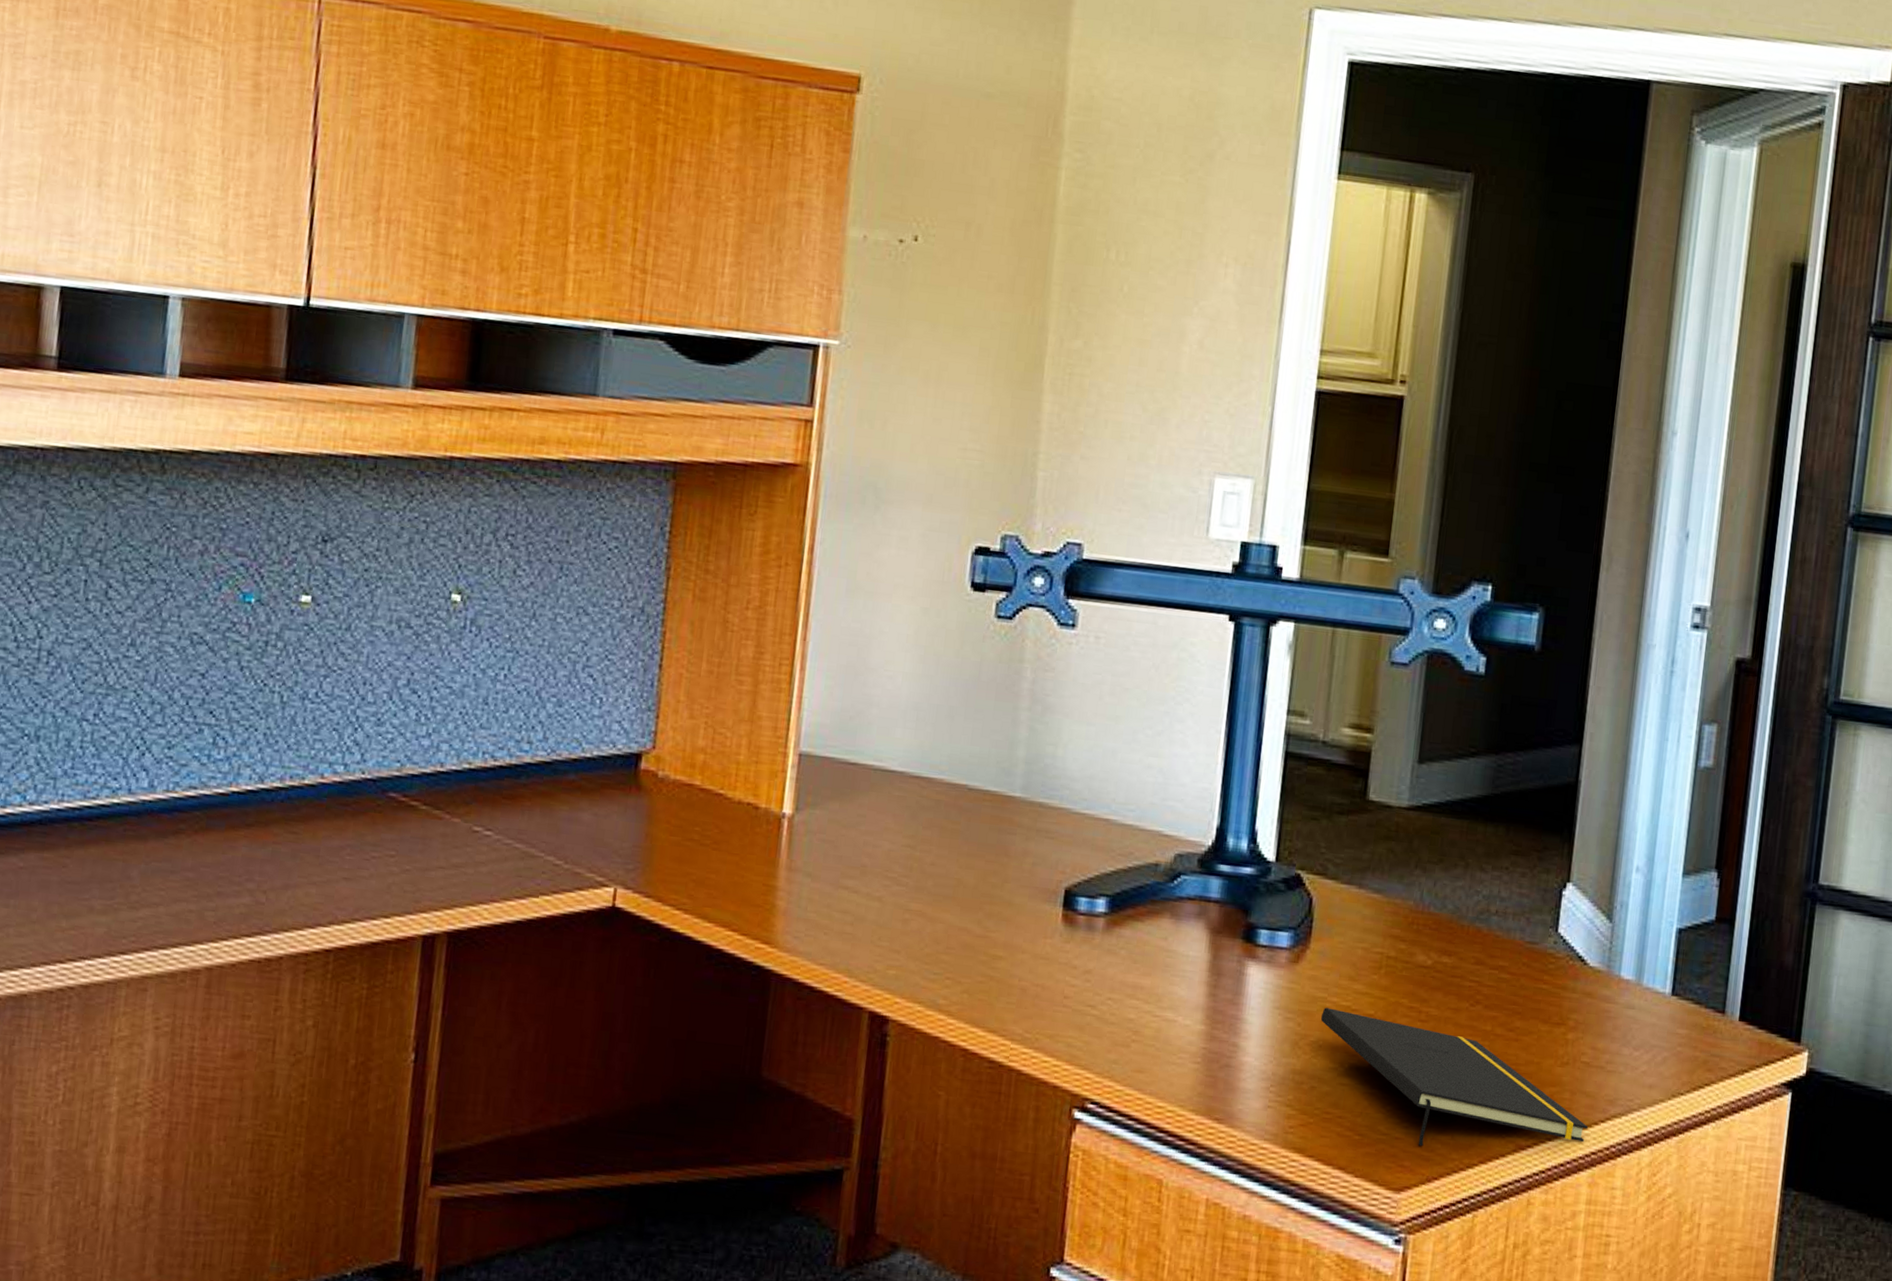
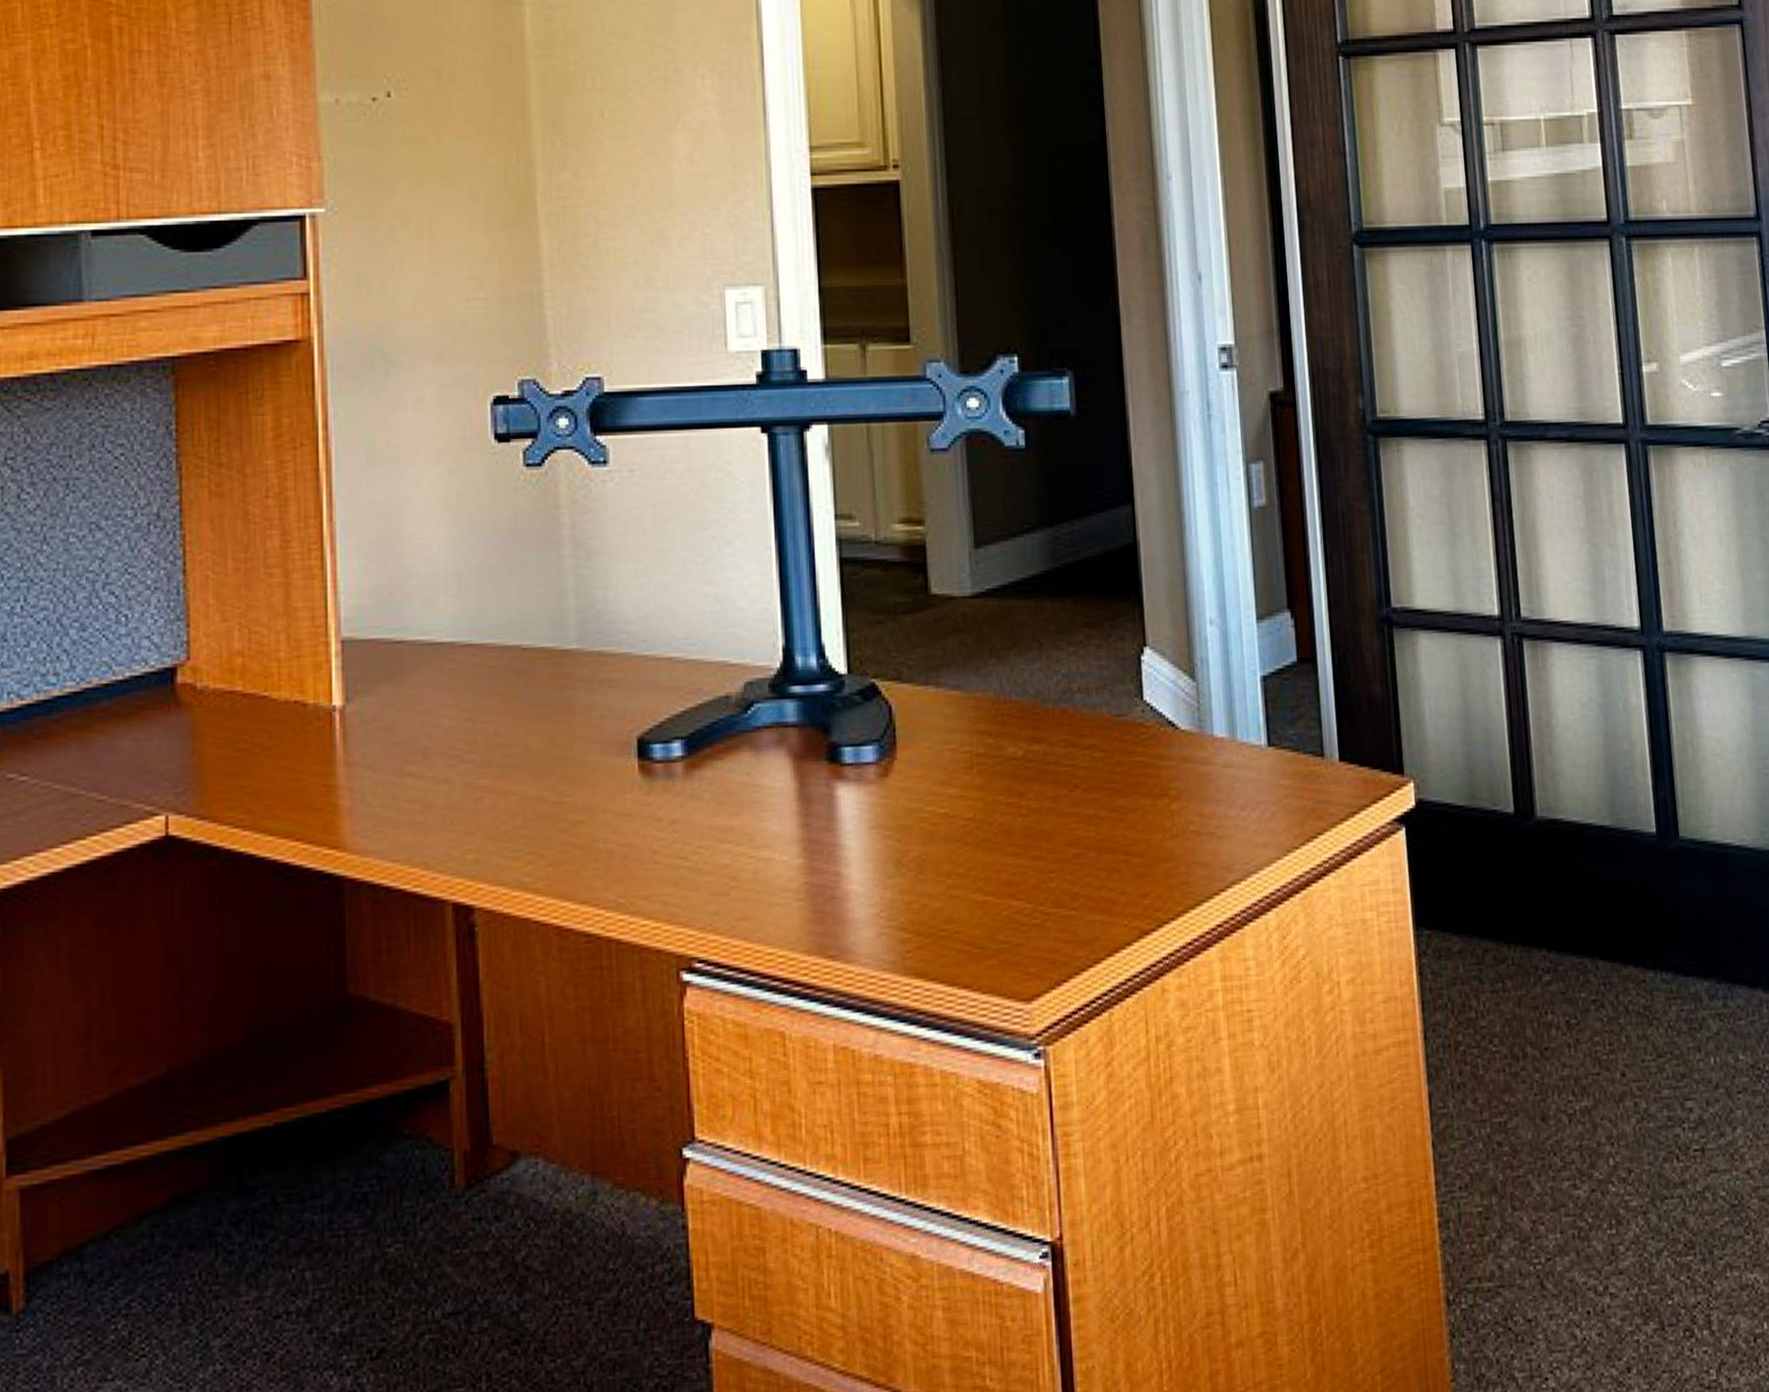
notepad: present [1321,1007,1588,1146] -> none [920,818,1209,948]

